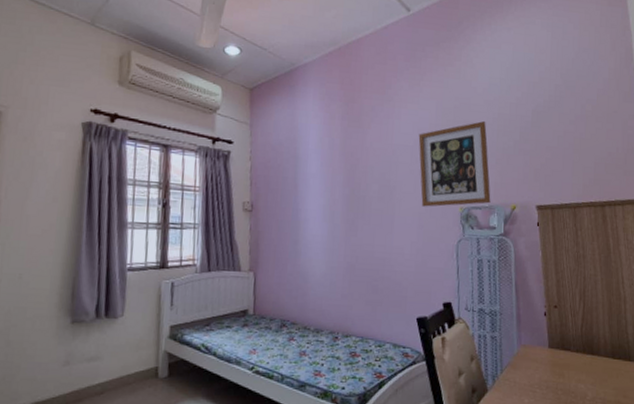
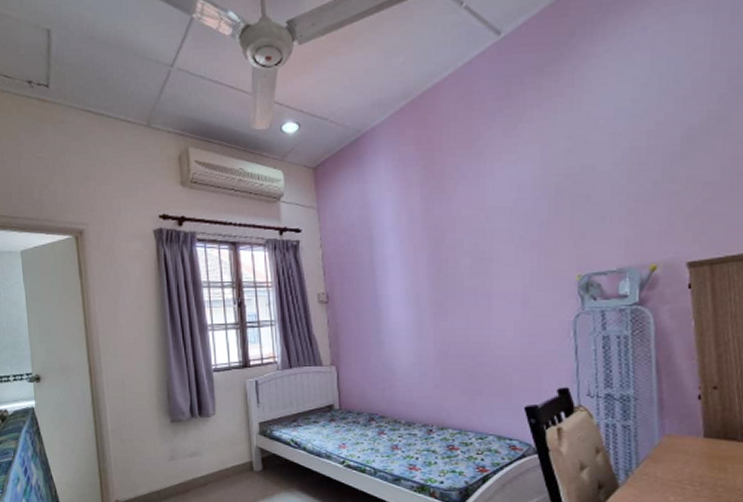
wall art: present [418,120,491,207] -> none [518,160,620,279]

